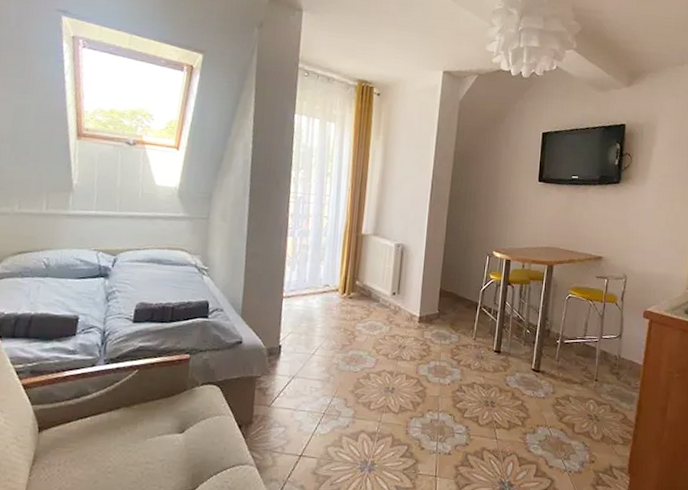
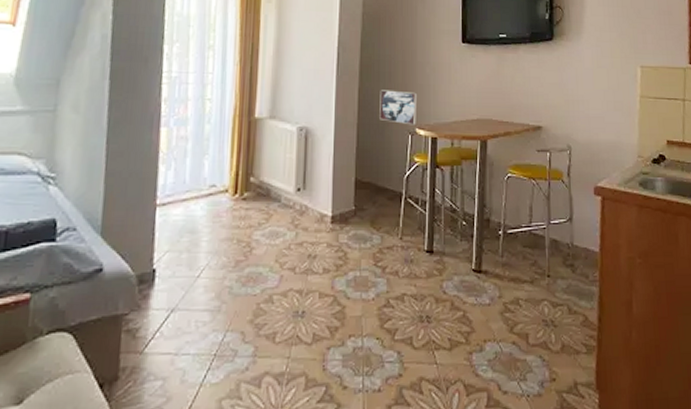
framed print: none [463,217,497,249] -> present [379,90,418,125]

